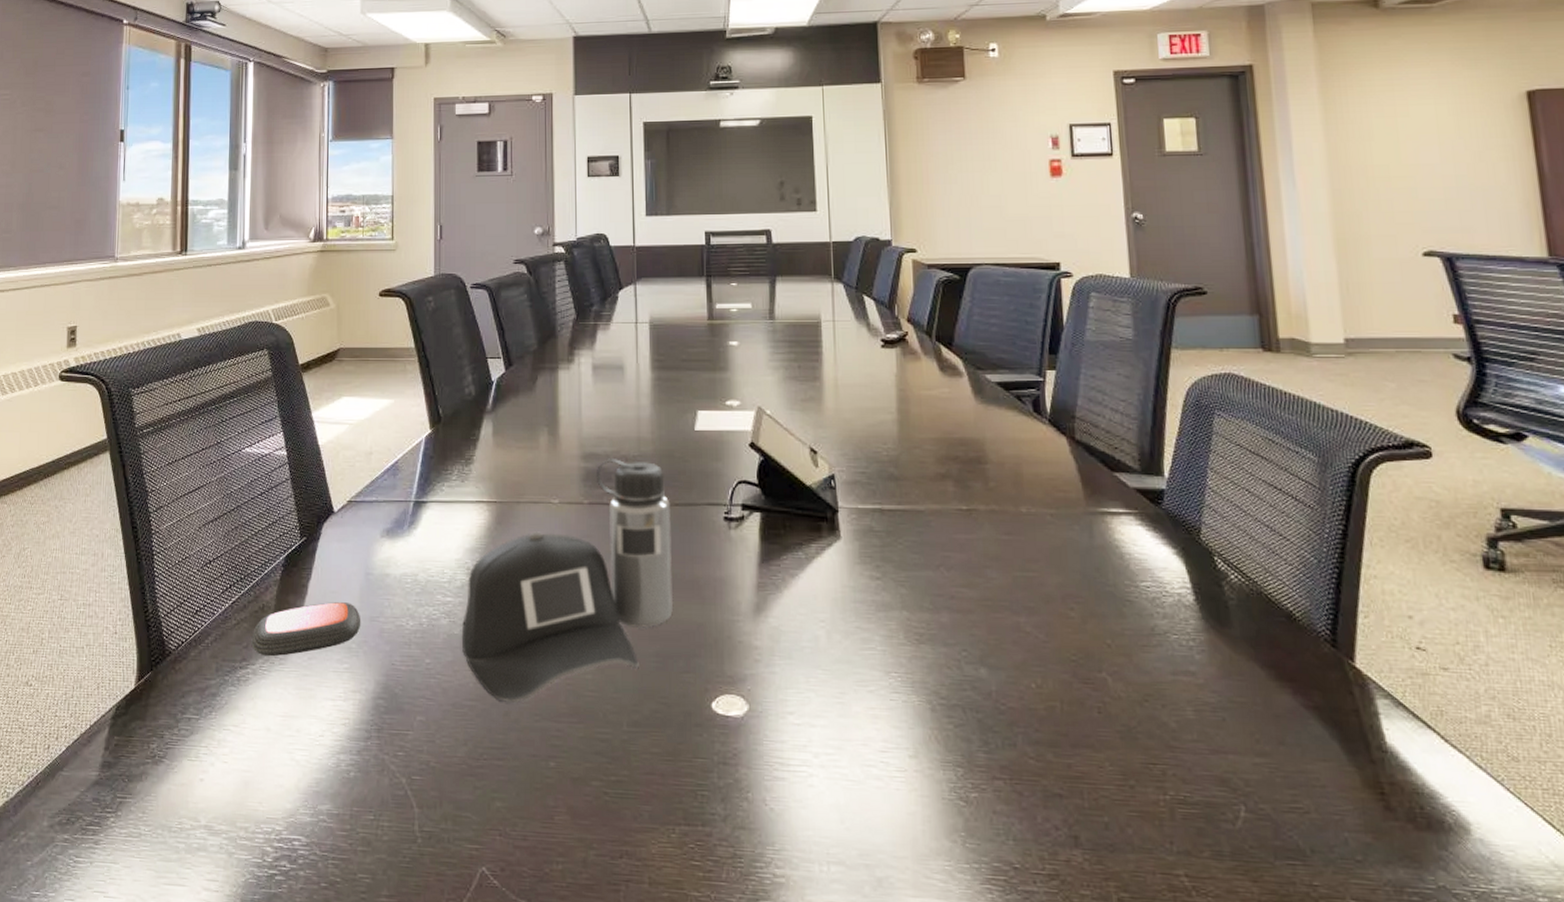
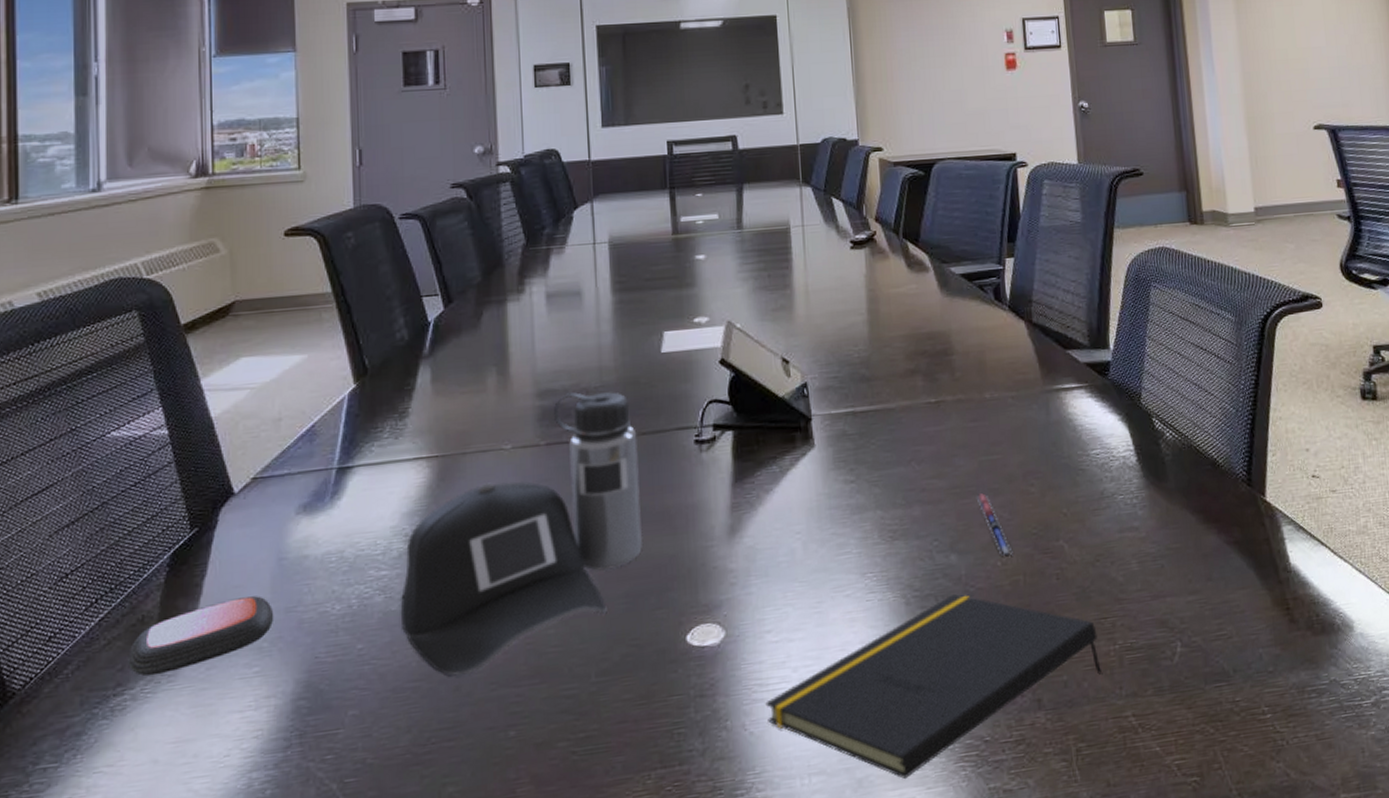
notepad: none [786,709,1151,889] -> present [765,594,1103,780]
pen: none [1009,610,1049,679] -> present [976,493,1013,556]

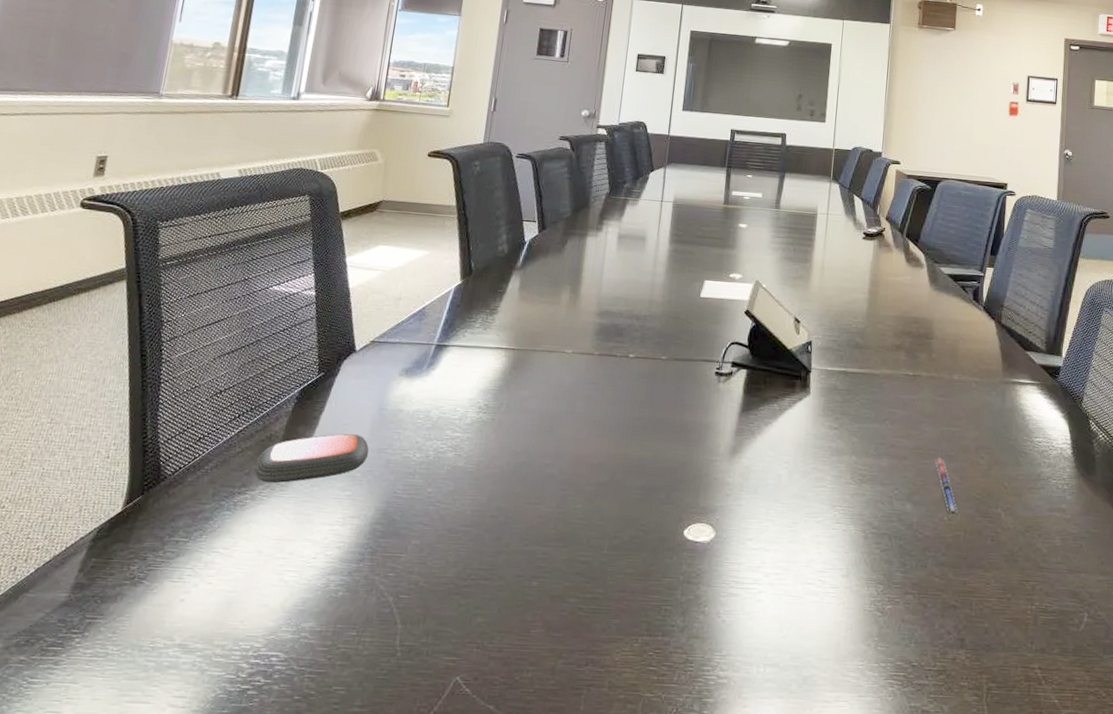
water bottle: present [400,392,644,676] -> none [464,316,671,529]
notepad: present [765,594,1103,780] -> none [738,537,1019,685]

